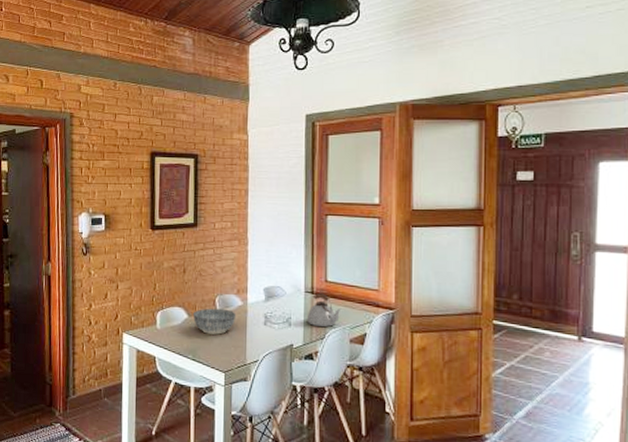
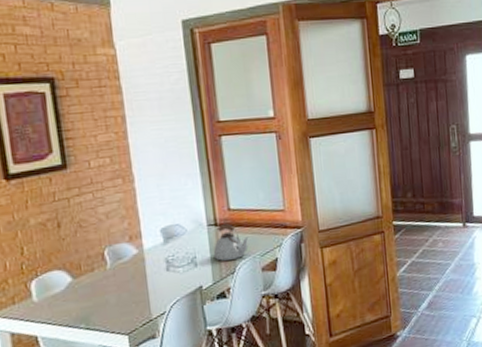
bowl: present [192,308,236,335] -> none [77,261,133,295]

